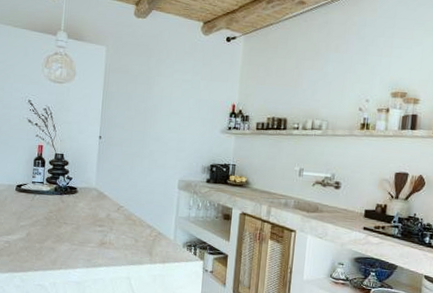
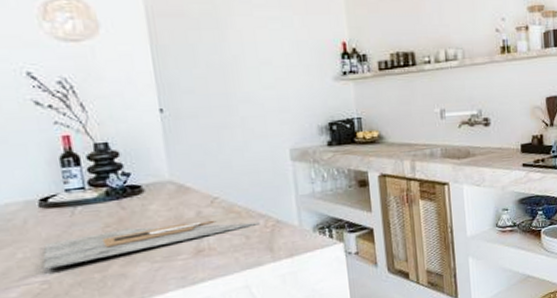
cutting board: none [8,215,147,234] -> present [42,220,260,269]

